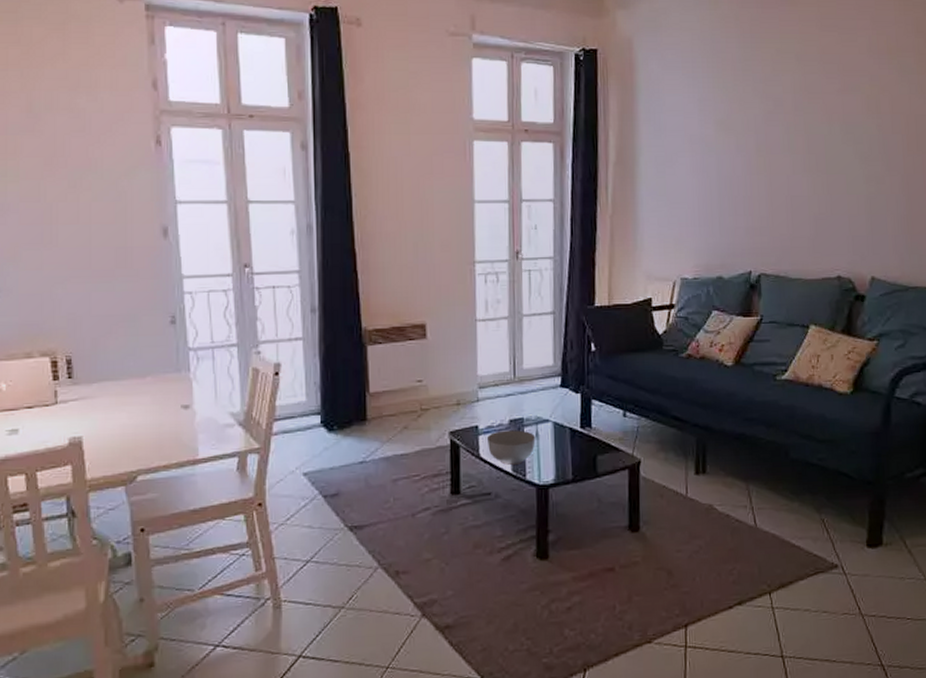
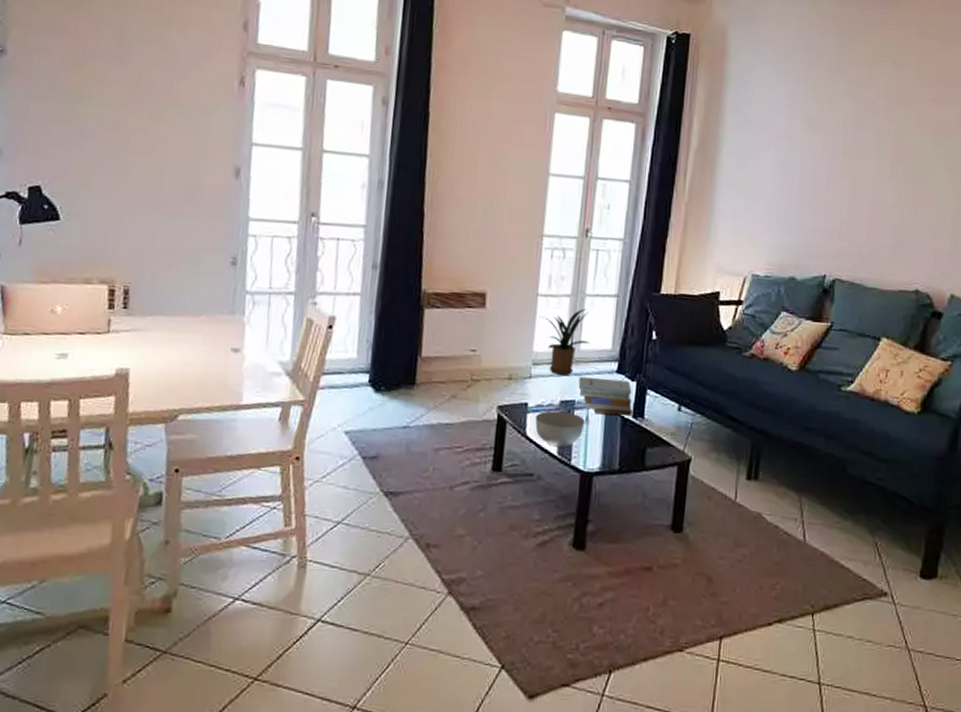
house plant: none [480,329,532,395] -> present [539,309,590,375]
books: none [525,393,581,429] -> present [578,376,633,417]

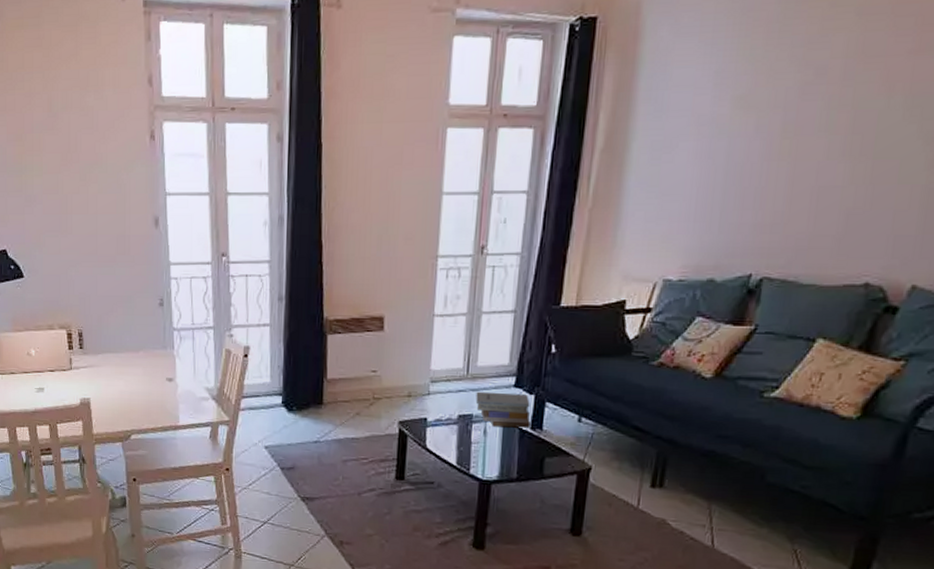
bowl: present [534,410,585,449] -> none [434,424,483,459]
house plant: present [539,309,590,375] -> none [435,326,487,391]

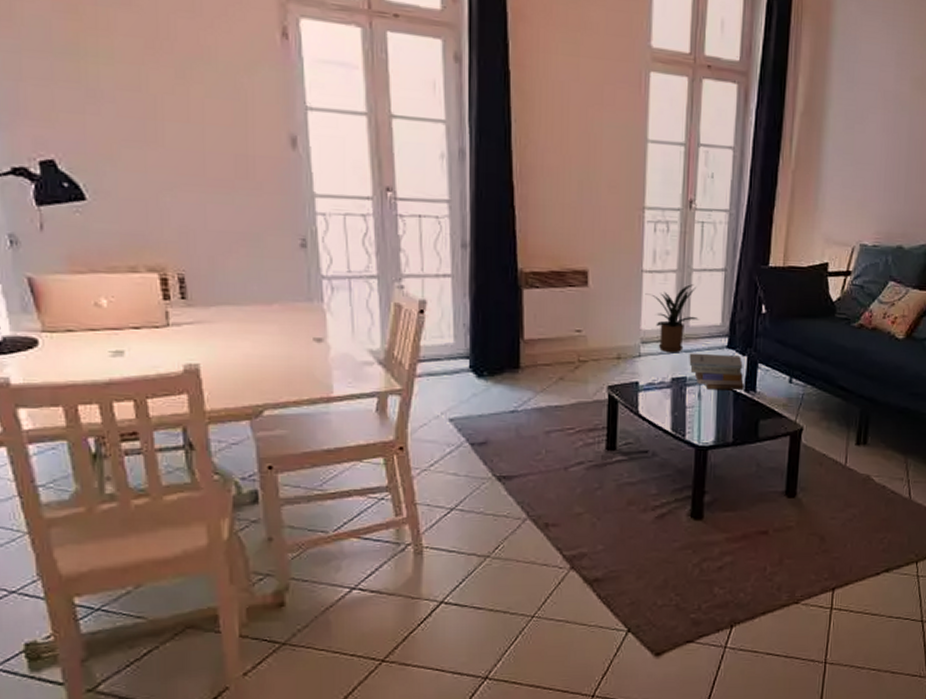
house plant: none [435,326,487,391] -> present [645,284,699,352]

